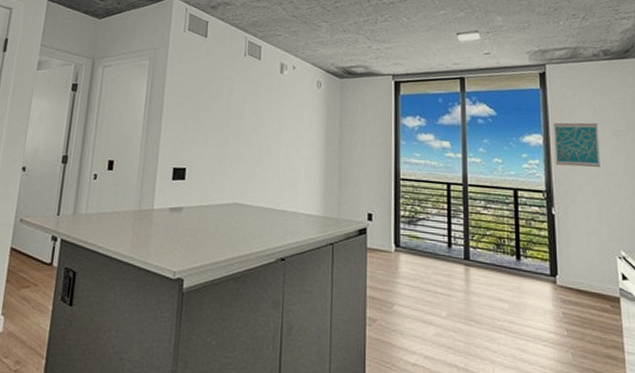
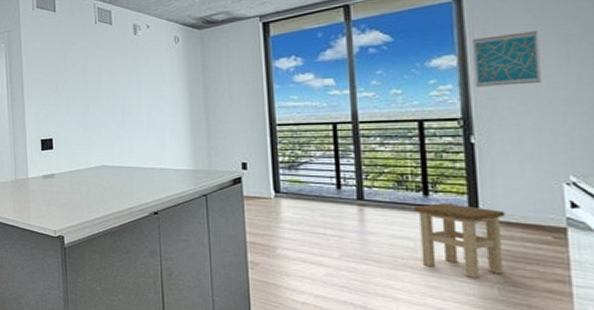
stool: none [509,267,577,344] -> present [414,203,506,279]

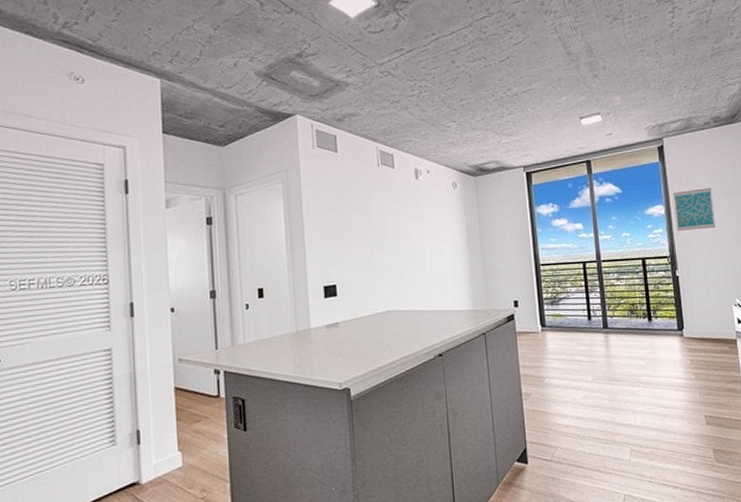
stool: present [414,203,506,279] -> none [643,326,702,387]

